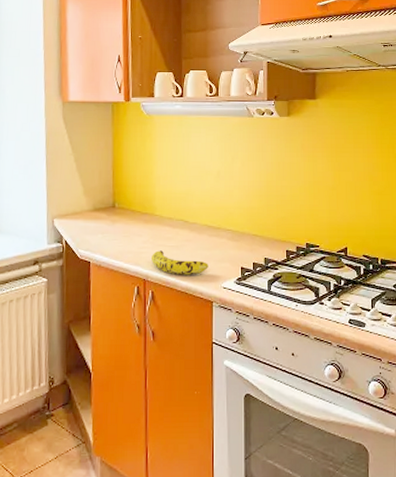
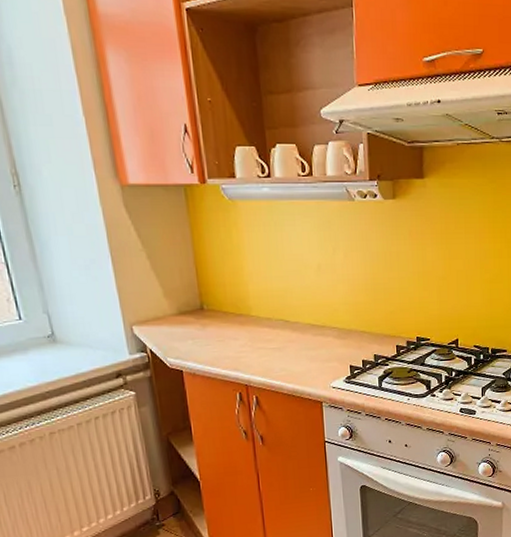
fruit: present [152,250,208,275] -> none [252,353,315,378]

